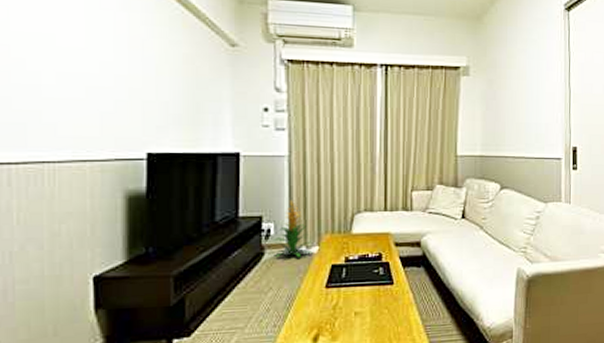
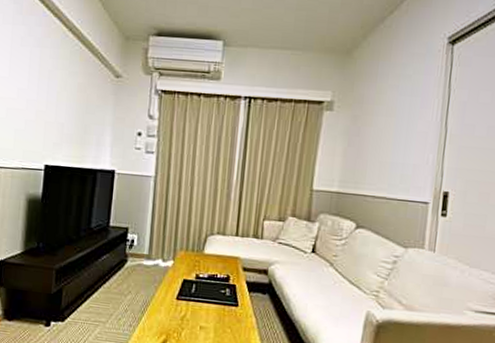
indoor plant: present [272,200,313,258] -> none [135,216,168,268]

